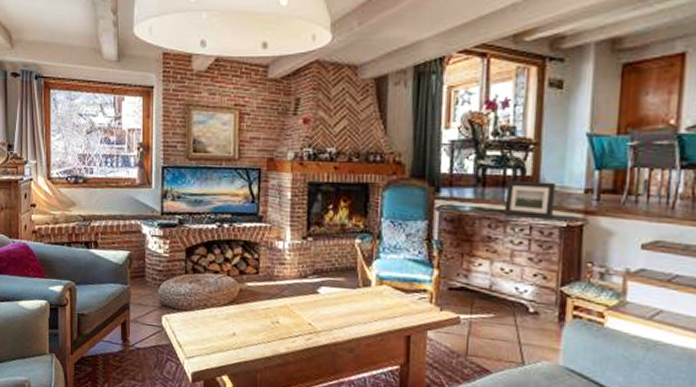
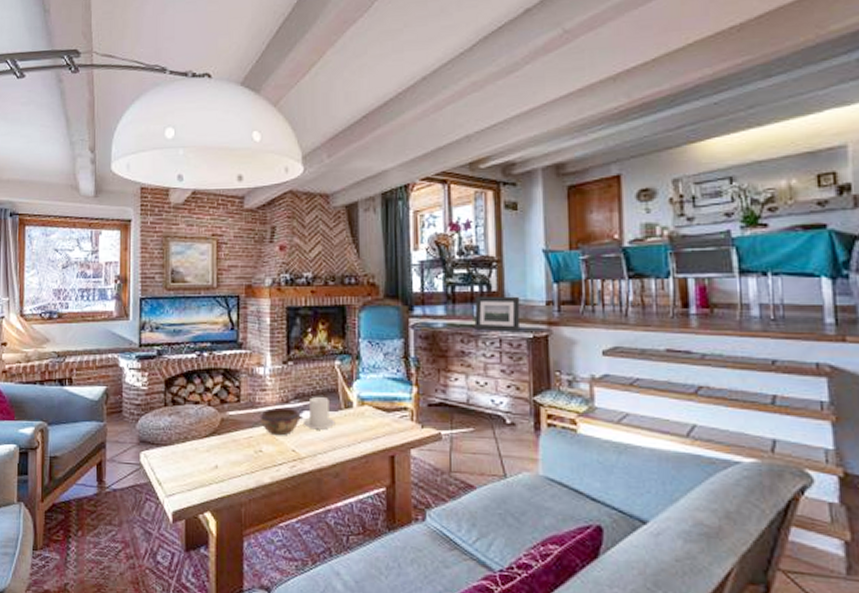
decorative bowl: none [277,281,317,309] -> present [260,407,299,436]
candle: none [321,273,353,306] -> present [304,396,336,430]

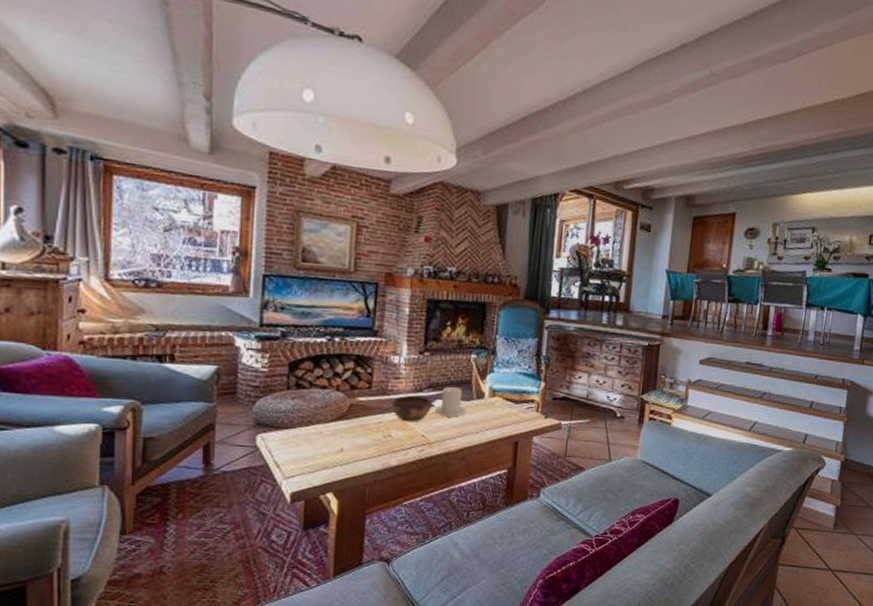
picture frame: present [474,296,521,331] -> none [601,305,642,339]

